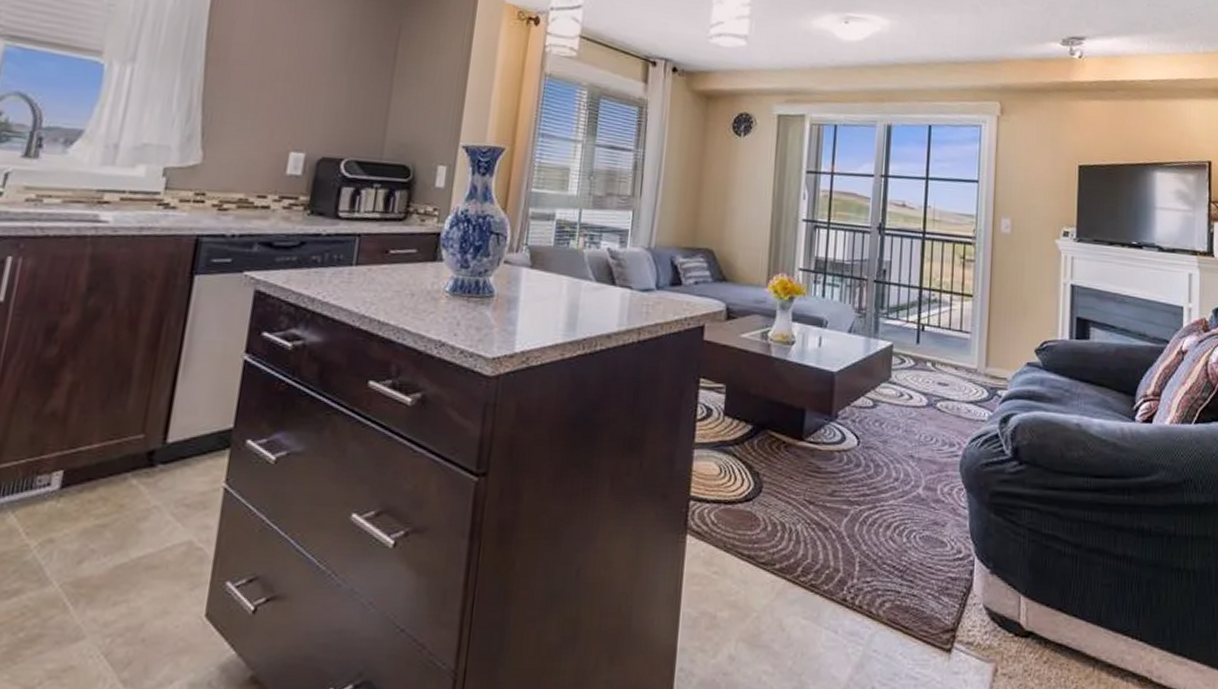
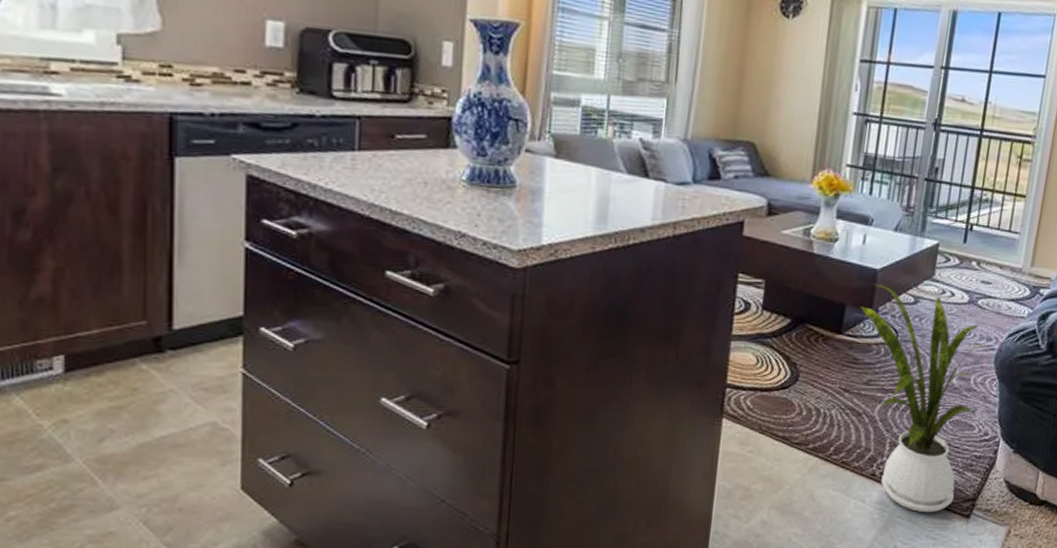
house plant: none [819,387,948,647] -> present [859,284,985,513]

